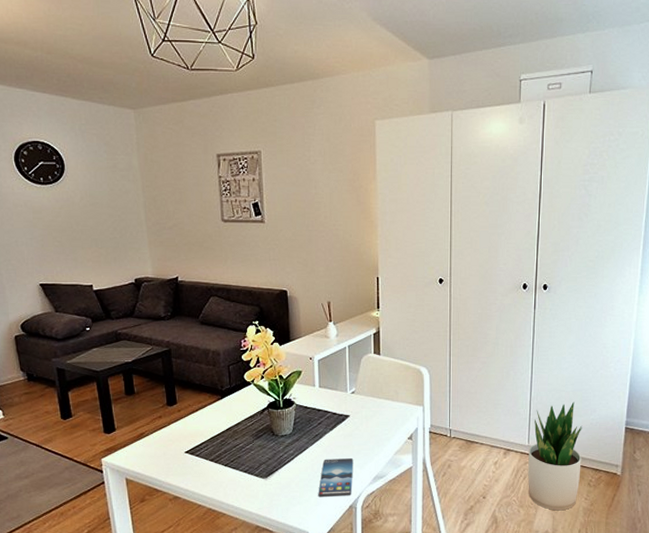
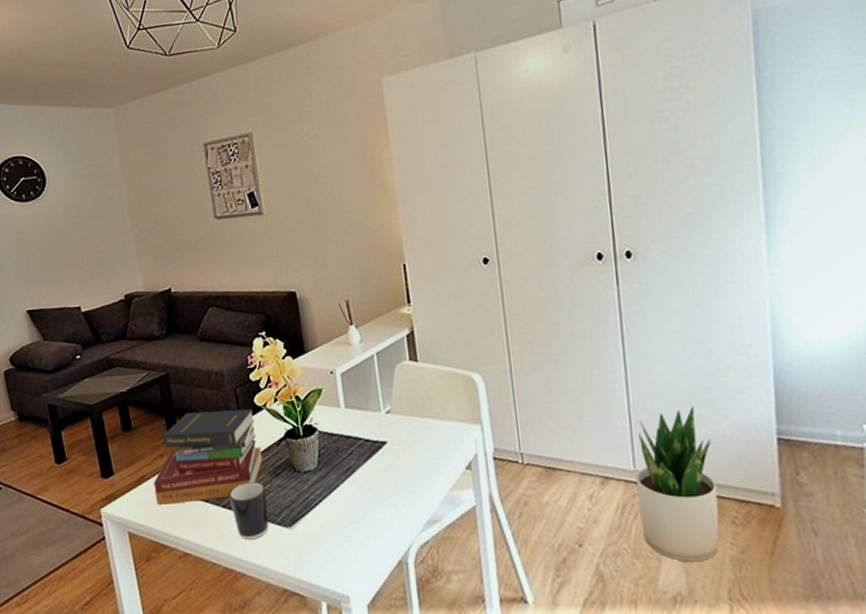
books: none [151,382,248,457] -> present [154,409,263,505]
mug: none [217,441,249,487] -> present [229,481,269,539]
smartphone: present [318,458,354,498] -> none [356,498,400,551]

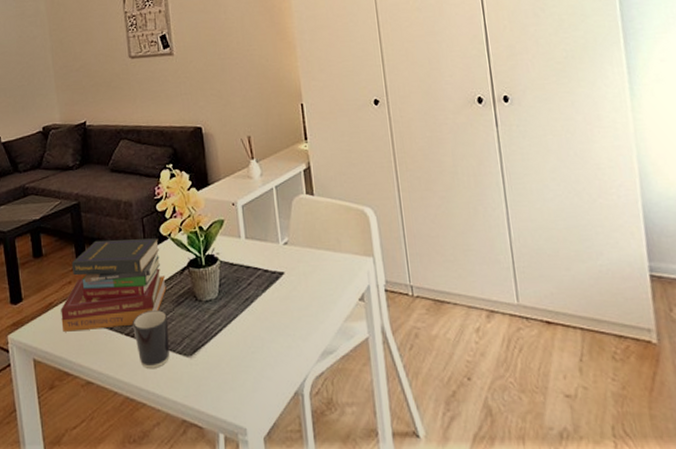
planter: present [636,406,720,562] -> none [519,242,601,397]

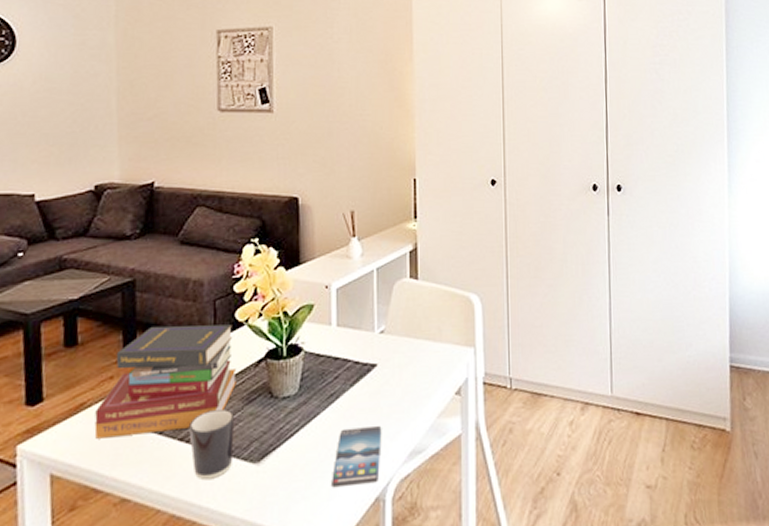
smartphone: none [254,328,296,381] -> present [332,426,382,488]

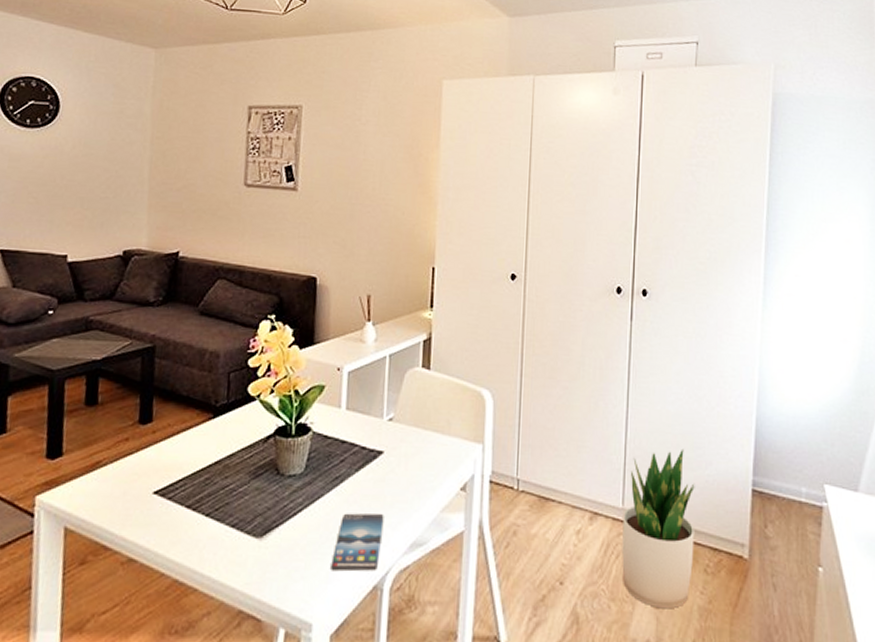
books: present [94,324,237,439] -> none [108,393,246,498]
mug: present [189,408,235,479] -> none [196,480,242,548]
planter: none [612,333,681,488] -> present [622,449,695,609]

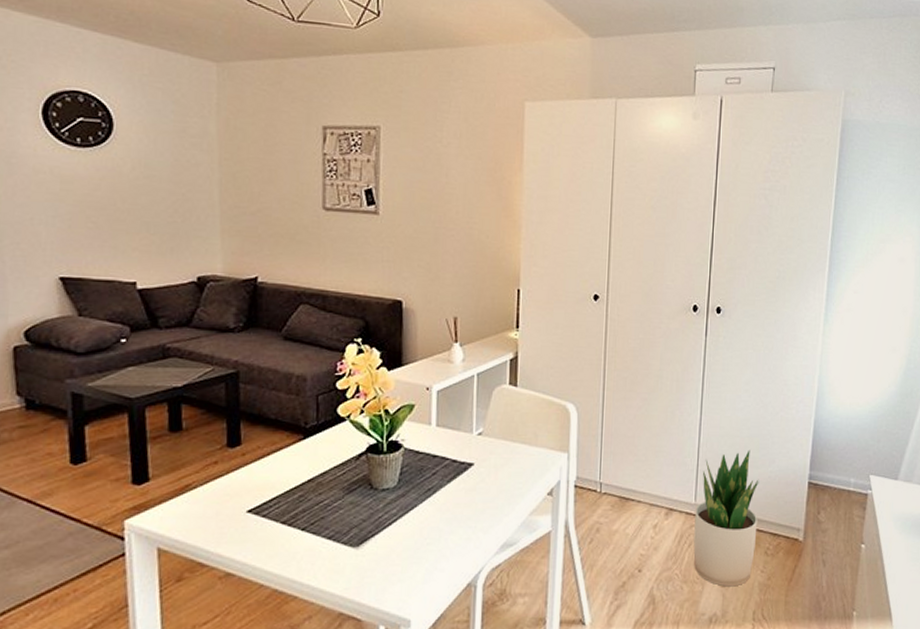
smartphone: present [331,513,384,572] -> none [426,520,476,573]

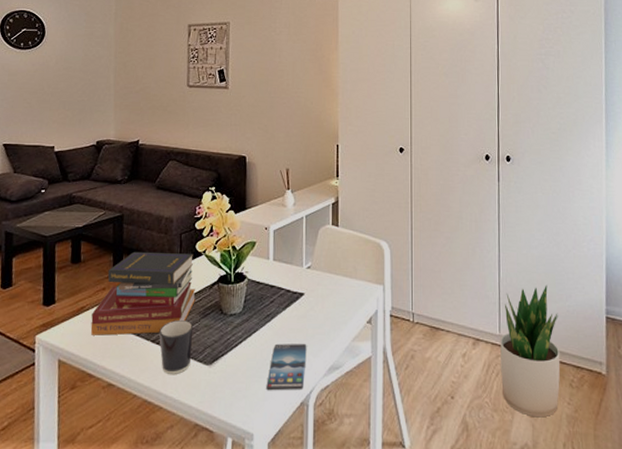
books: none [199,416,338,518] -> present [90,251,196,336]
mug: none [291,496,336,559] -> present [159,319,194,374]
smartphone: none [426,520,476,573] -> present [266,343,307,391]

